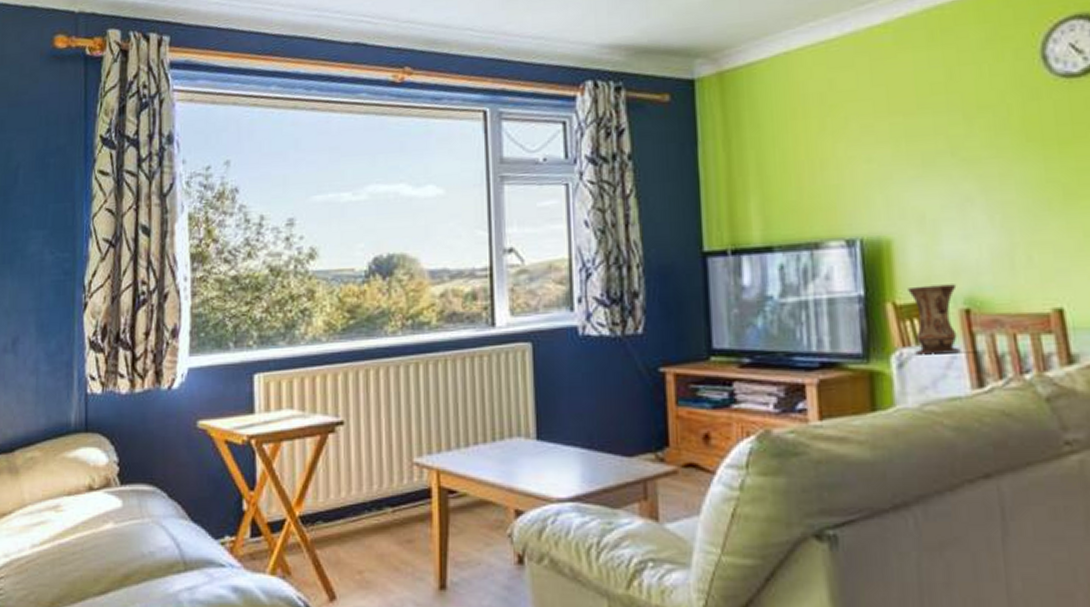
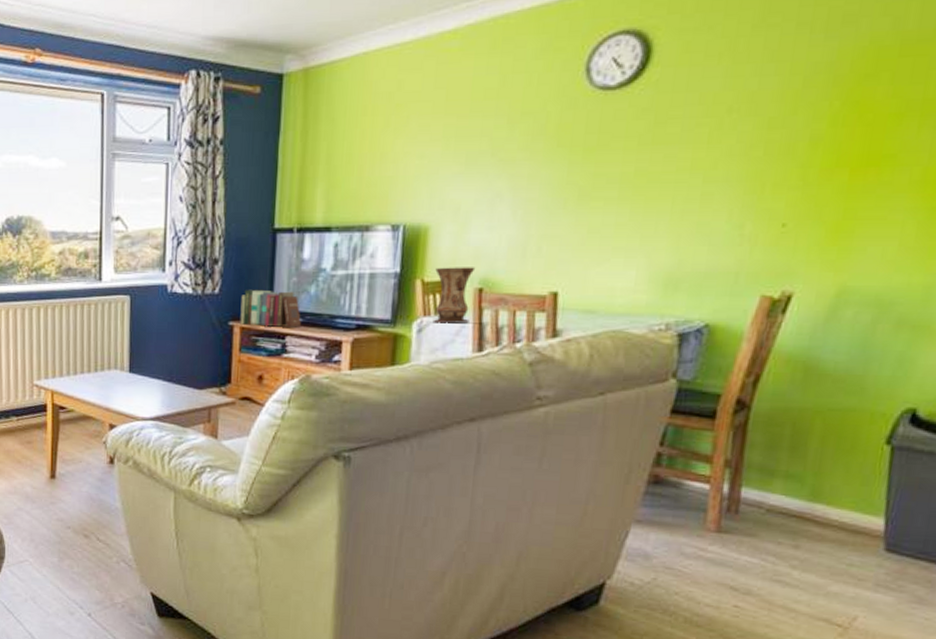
books: none [671,325,750,372] -> present [240,289,301,327]

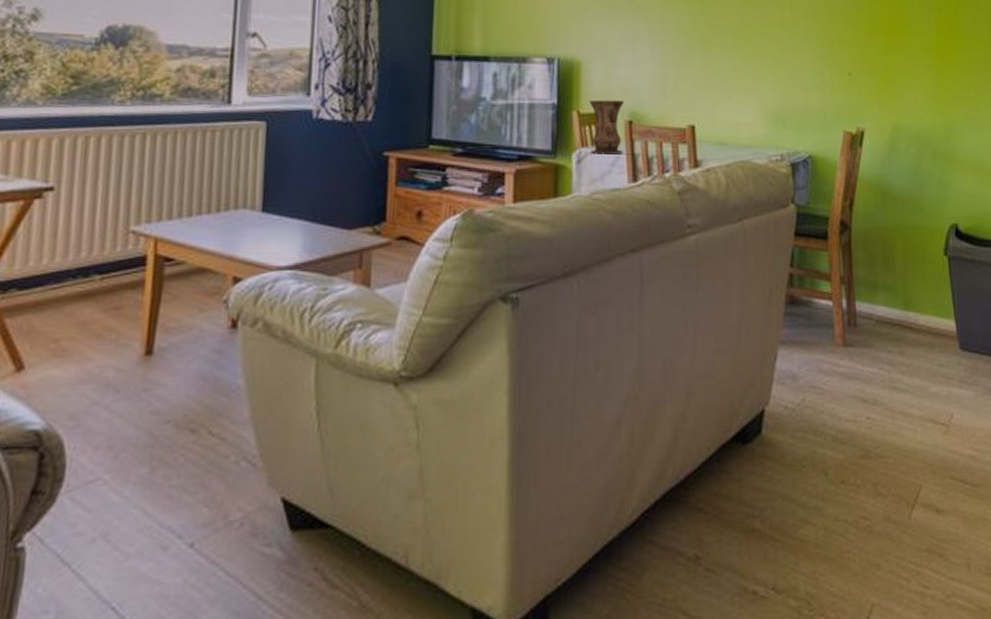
books: present [240,289,301,327] -> none [396,117,462,158]

